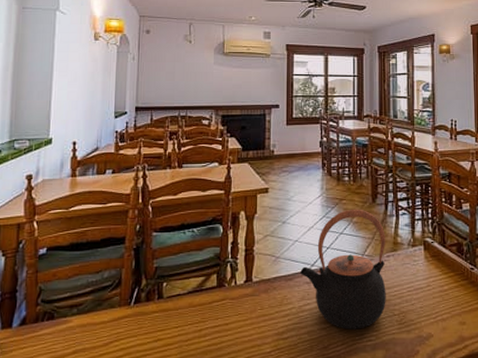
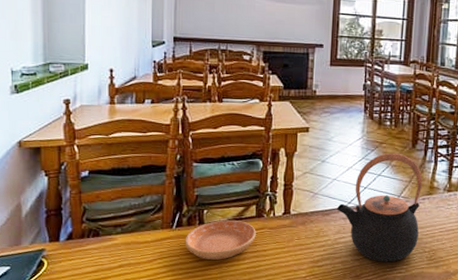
saucer: none [143,292,217,338] -> present [185,220,256,260]

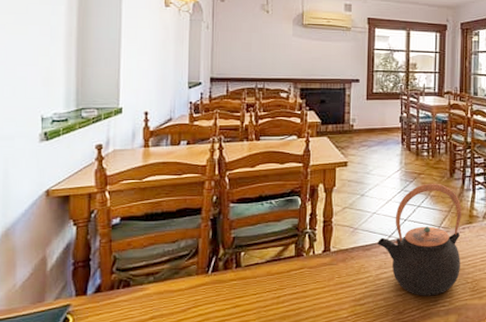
saucer: present [185,220,256,260] -> none [221,261,296,305]

